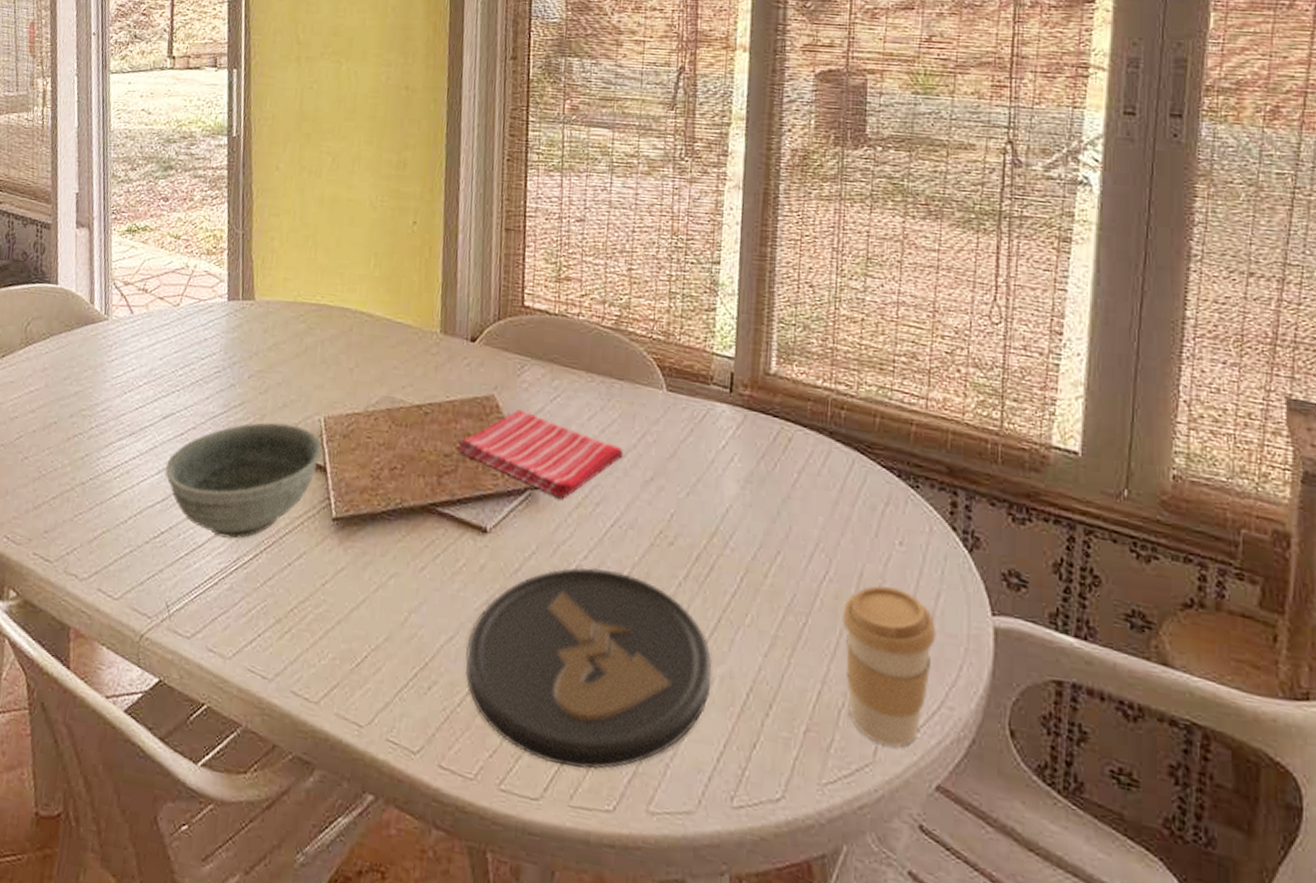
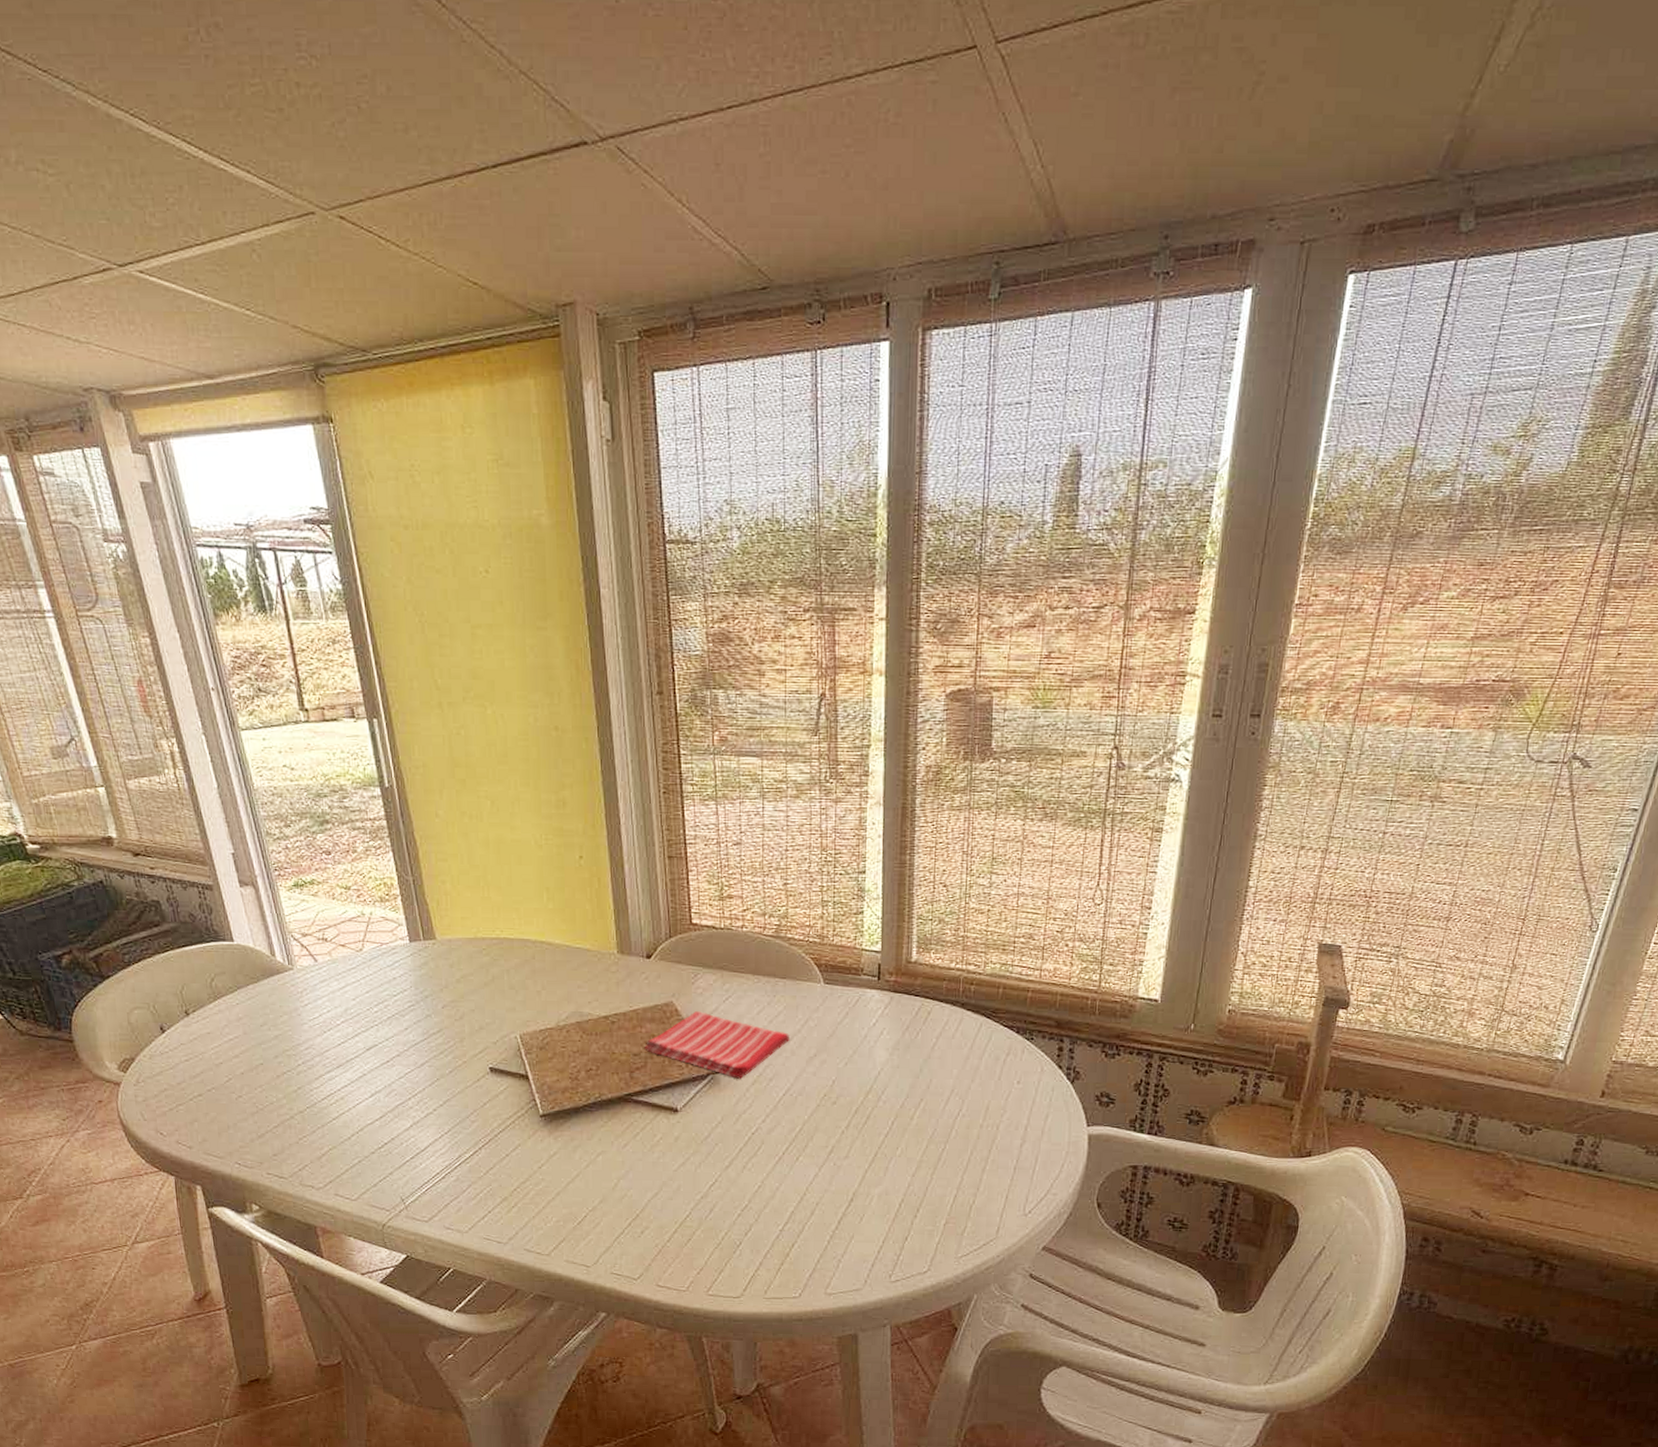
bowl: present [164,422,322,539] -> none [377,1043,522,1141]
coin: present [465,567,712,770] -> none [670,1128,871,1272]
coffee cup: present [842,585,936,748] -> none [973,1115,1045,1226]

